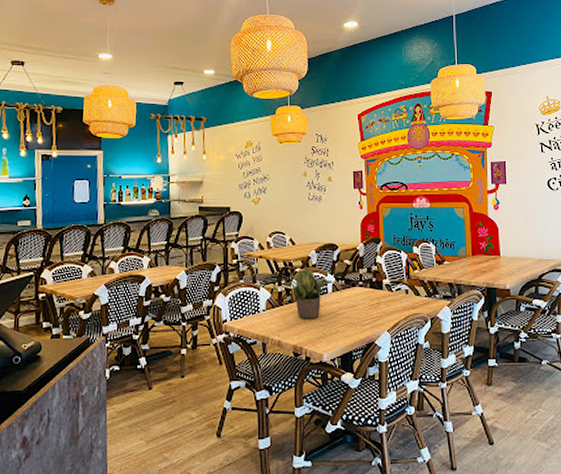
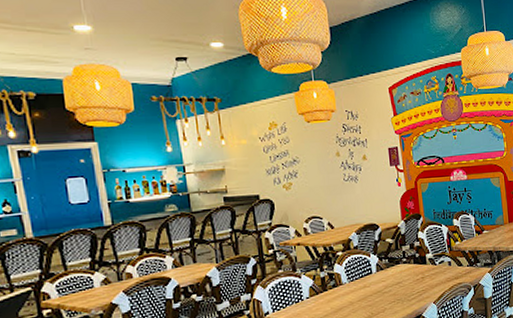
potted plant: present [287,265,334,319] -> none [329,248,377,301]

